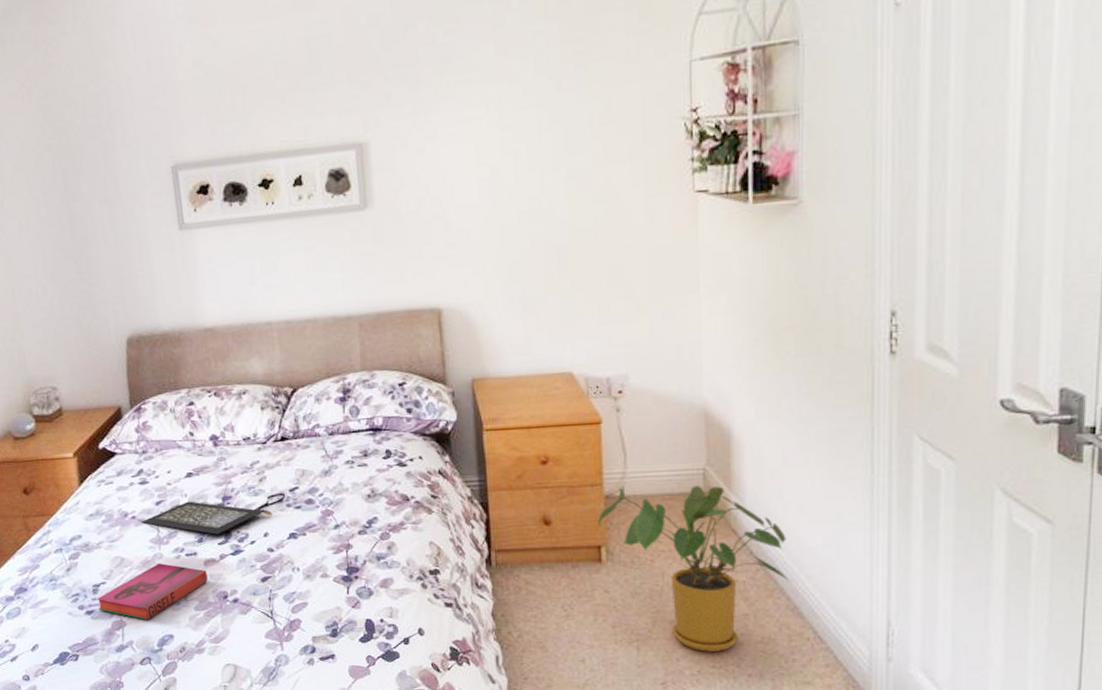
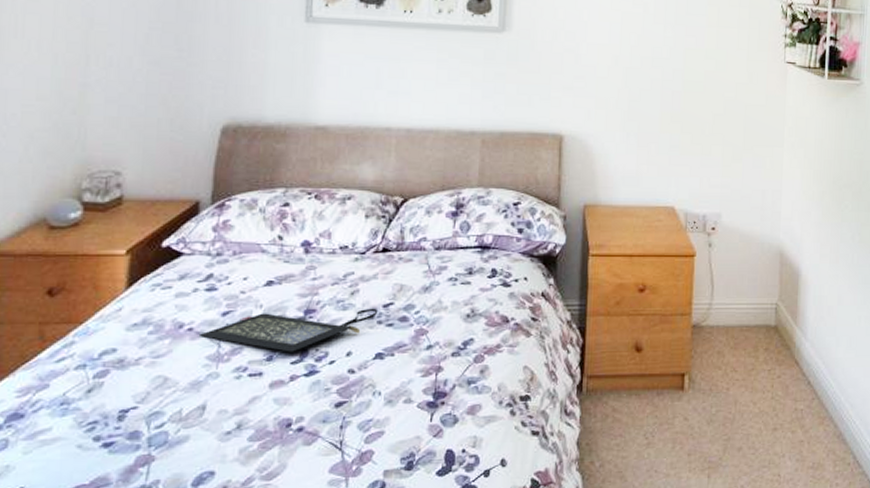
hardback book: present [97,563,208,621] -> none [120,385,271,454]
house plant: present [598,485,792,652] -> none [684,316,839,478]

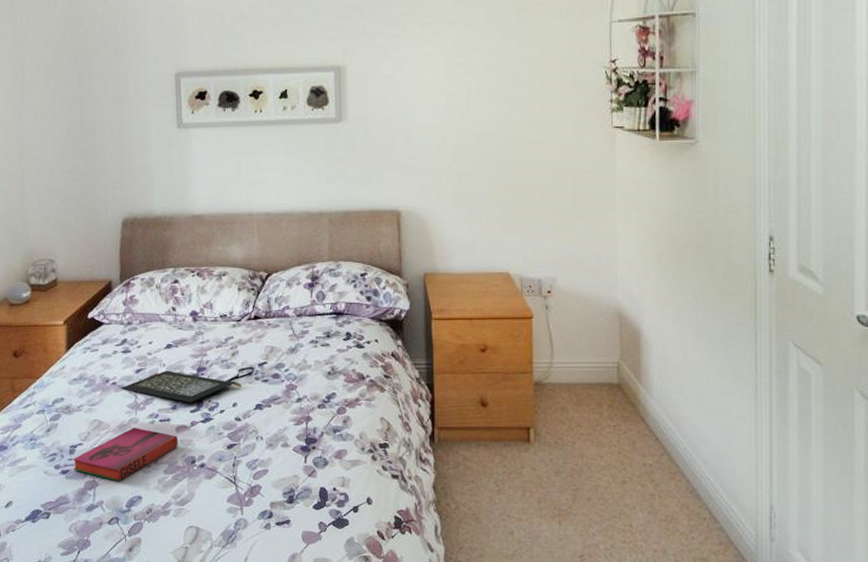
hardback book: none [120,385,271,454] -> present [73,428,178,482]

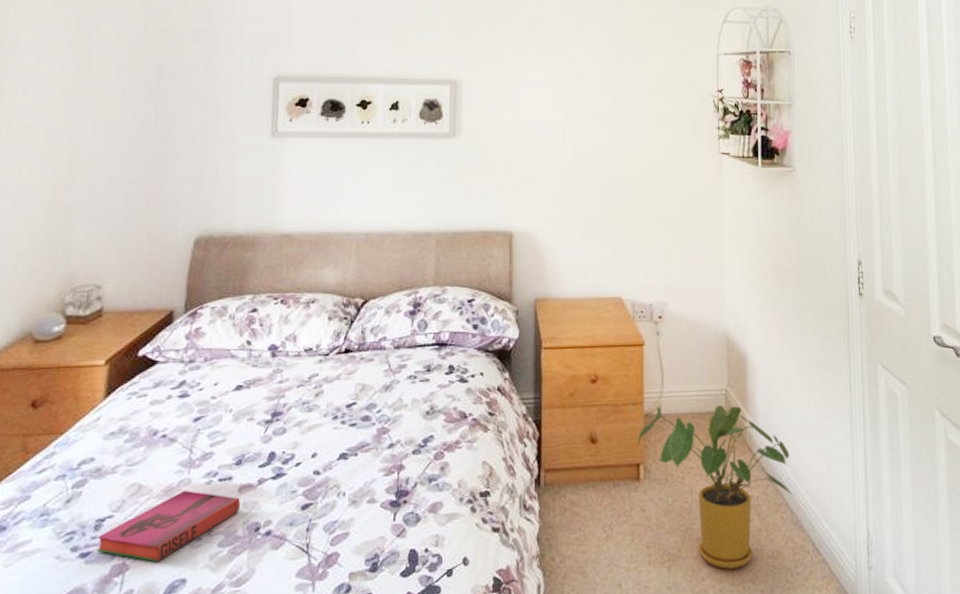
clutch bag: present [121,366,255,403] -> none [173,408,342,456]
house plant: none [528,374,691,528] -> present [638,404,795,569]

